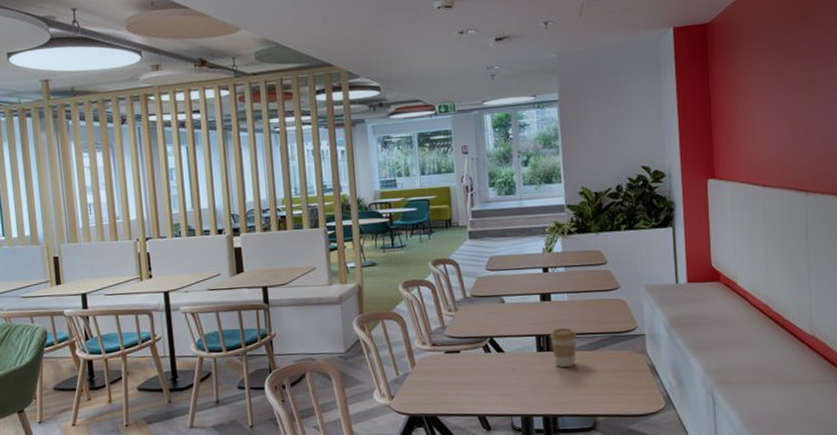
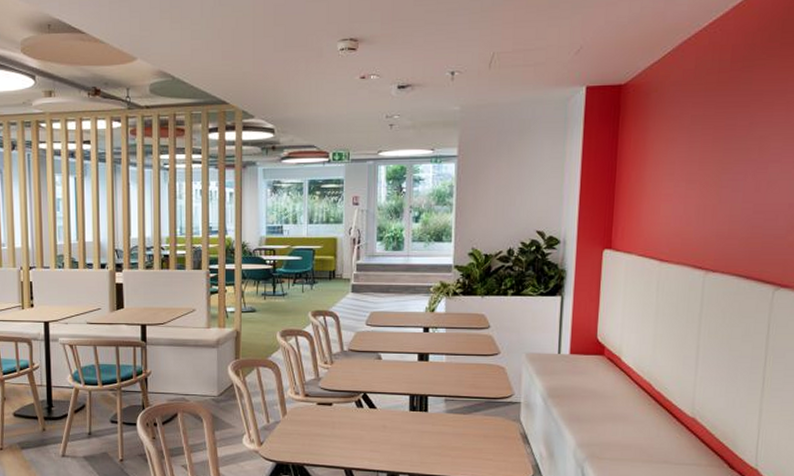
coffee cup: present [550,328,577,367] -> none [424,389,451,428]

